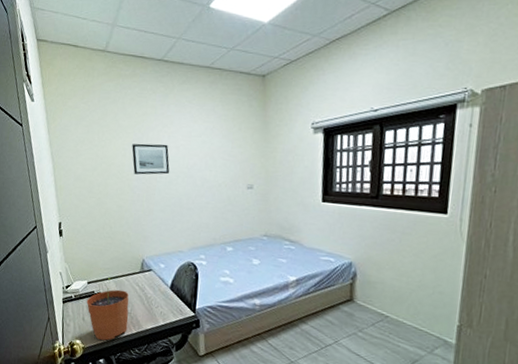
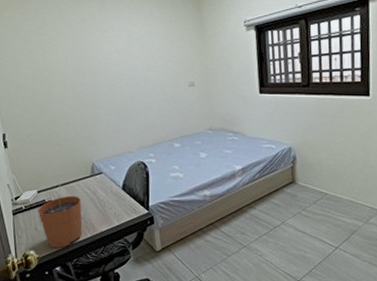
wall art: present [132,143,170,175] -> none [73,49,113,80]

